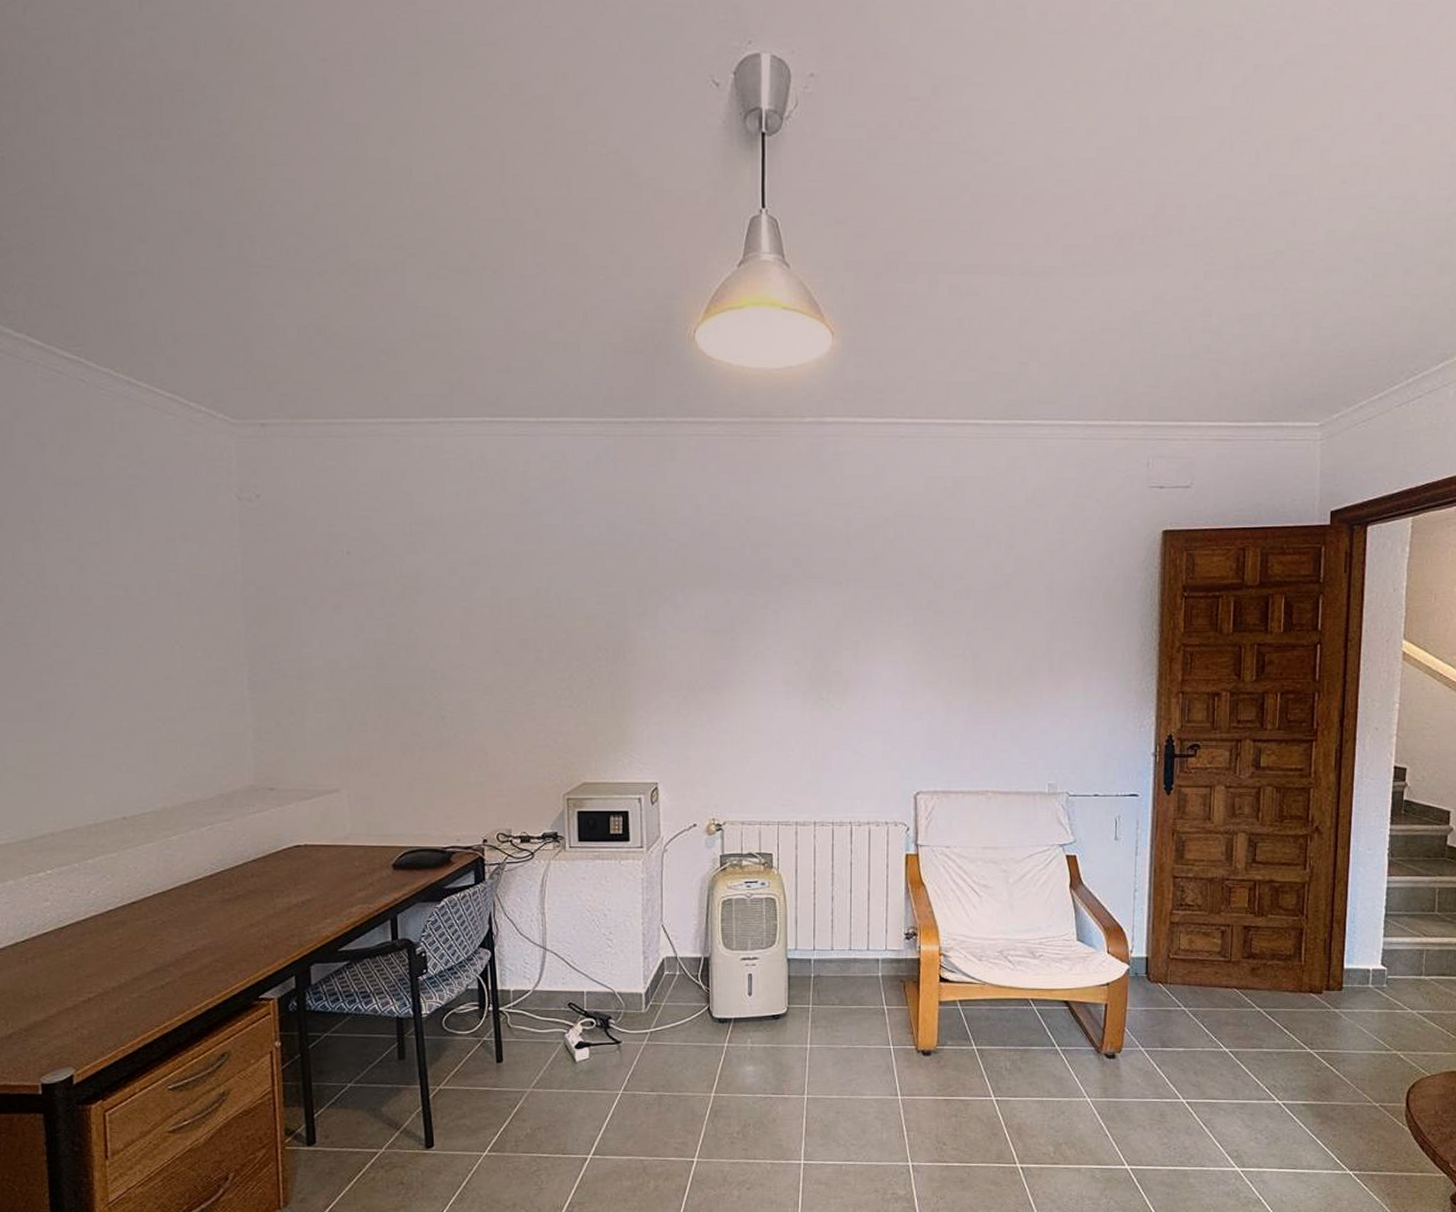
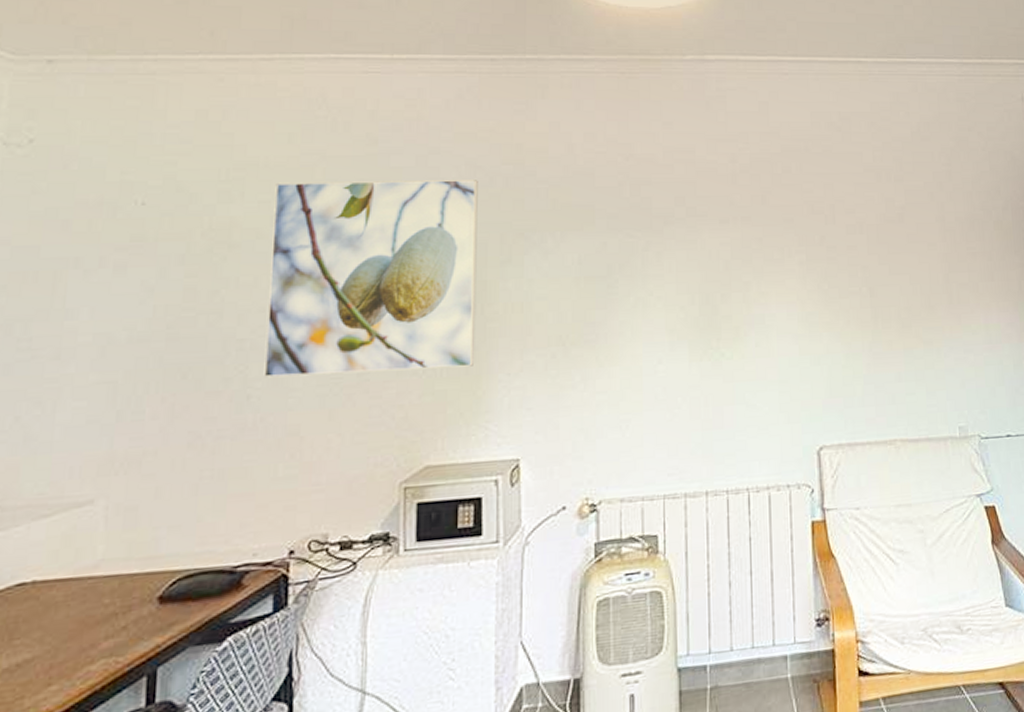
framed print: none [449,536,619,703] -> present [263,180,478,378]

